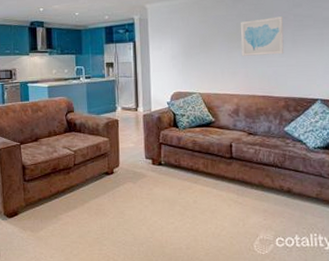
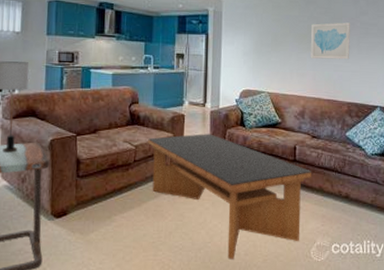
coffee table: none [85,136,250,253] -> present [148,133,311,259]

